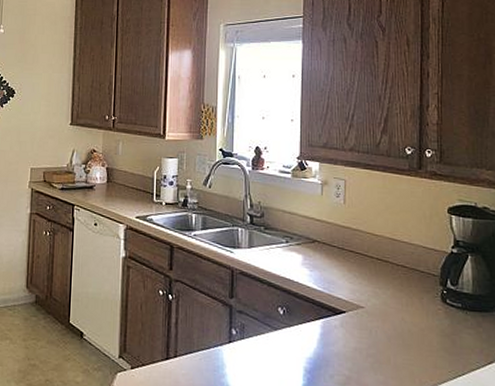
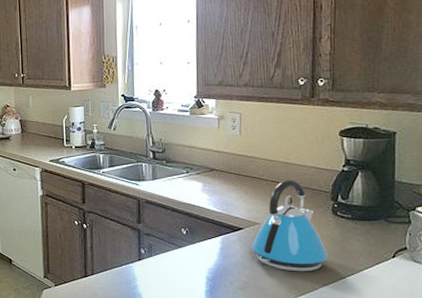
kettle: none [355,258,438,369] -> present [252,180,329,272]

